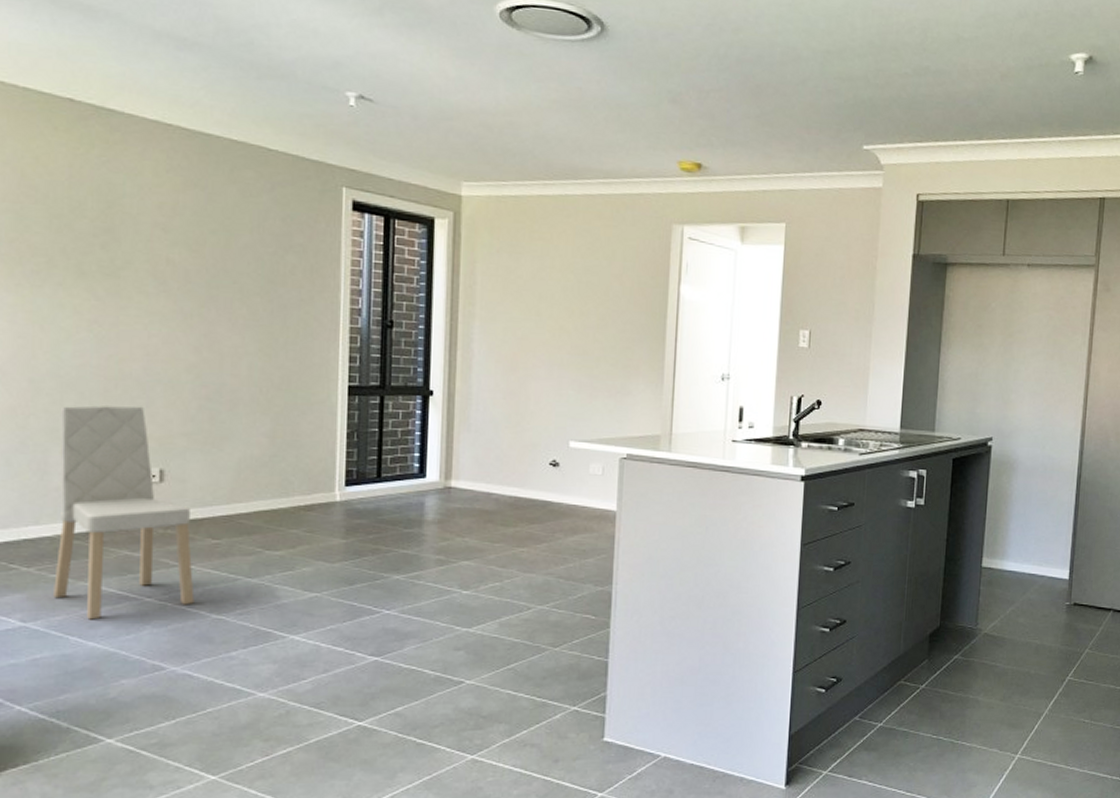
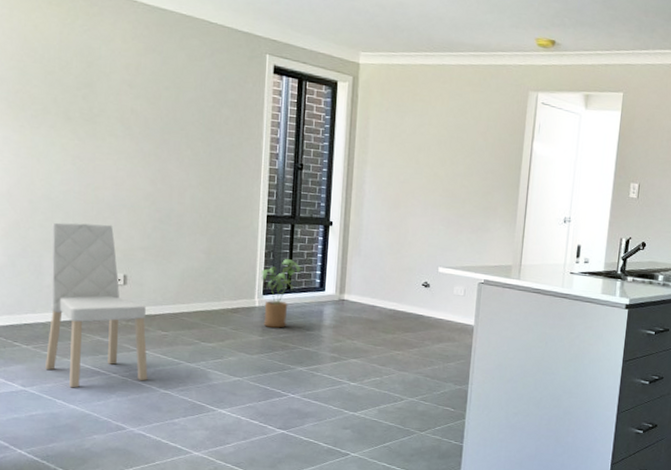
house plant: none [342,438,398,527] -> present [261,258,304,328]

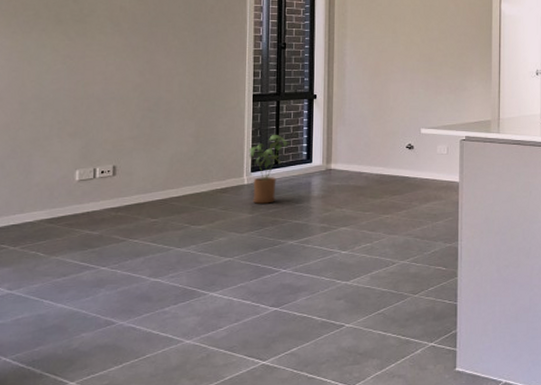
dining chair: present [45,222,148,388] -> none [33,118,138,286]

